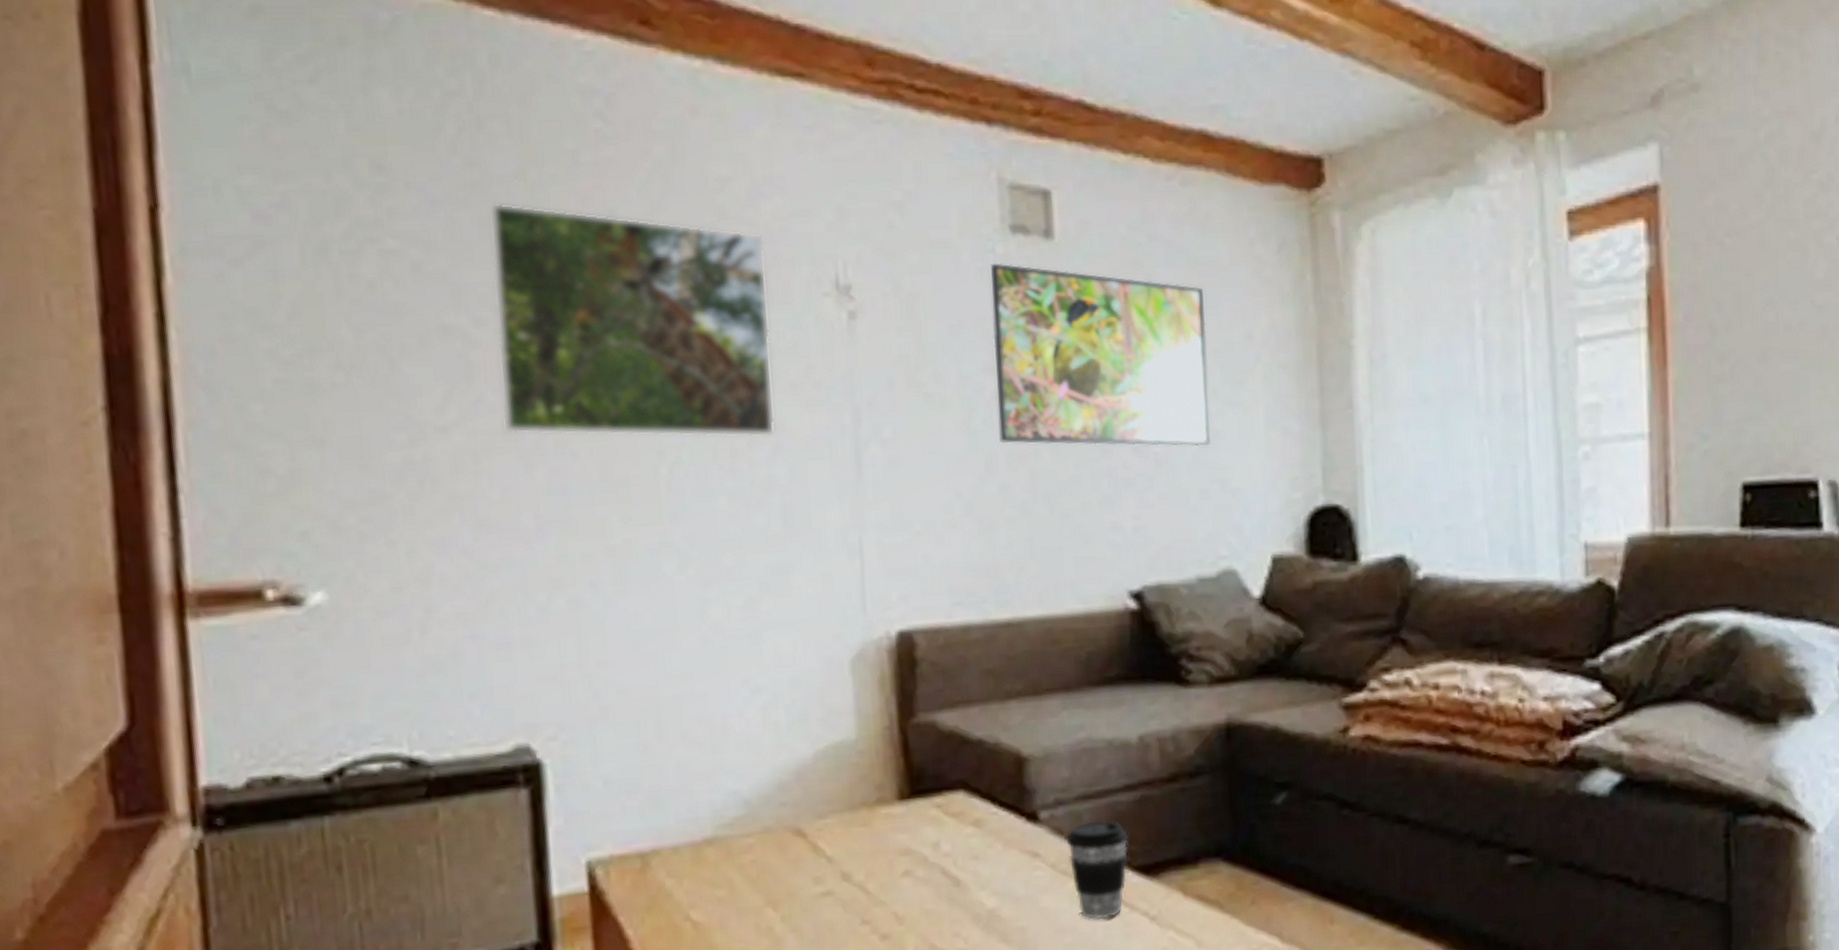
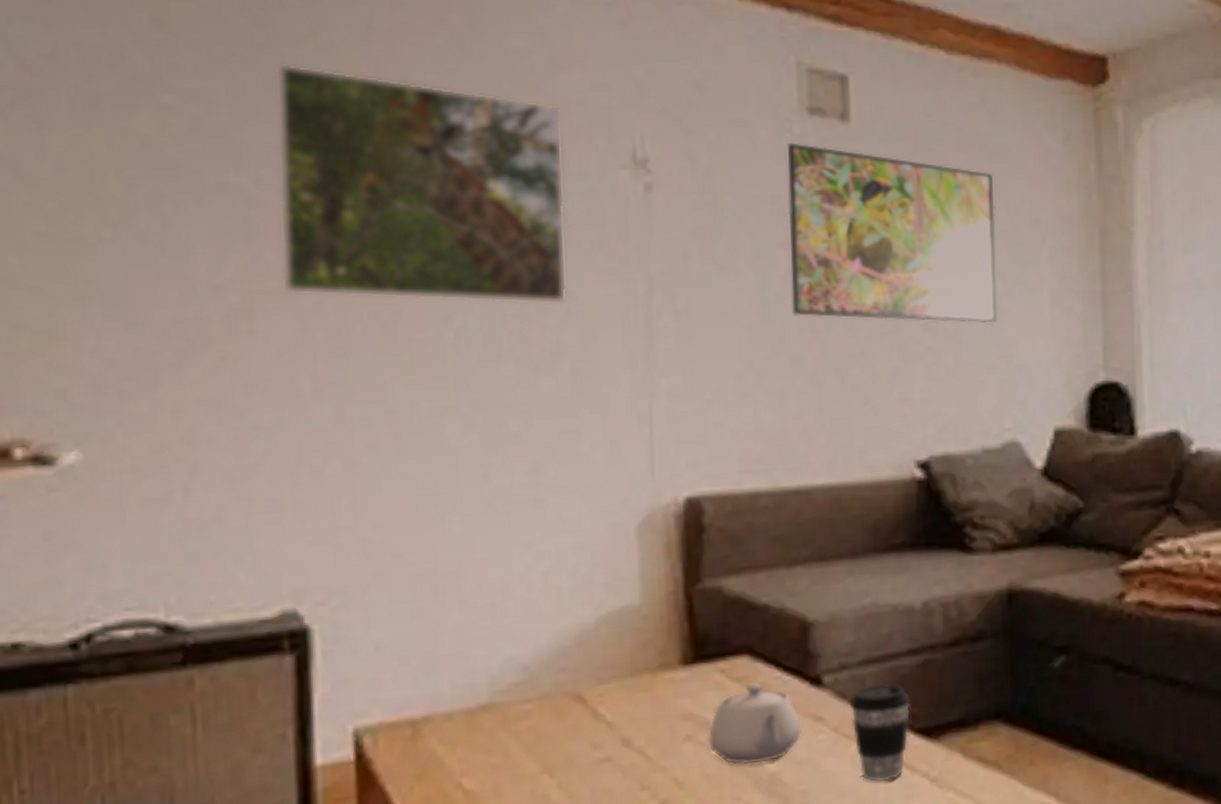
teapot: none [926,817,1020,901] -> present [707,682,803,765]

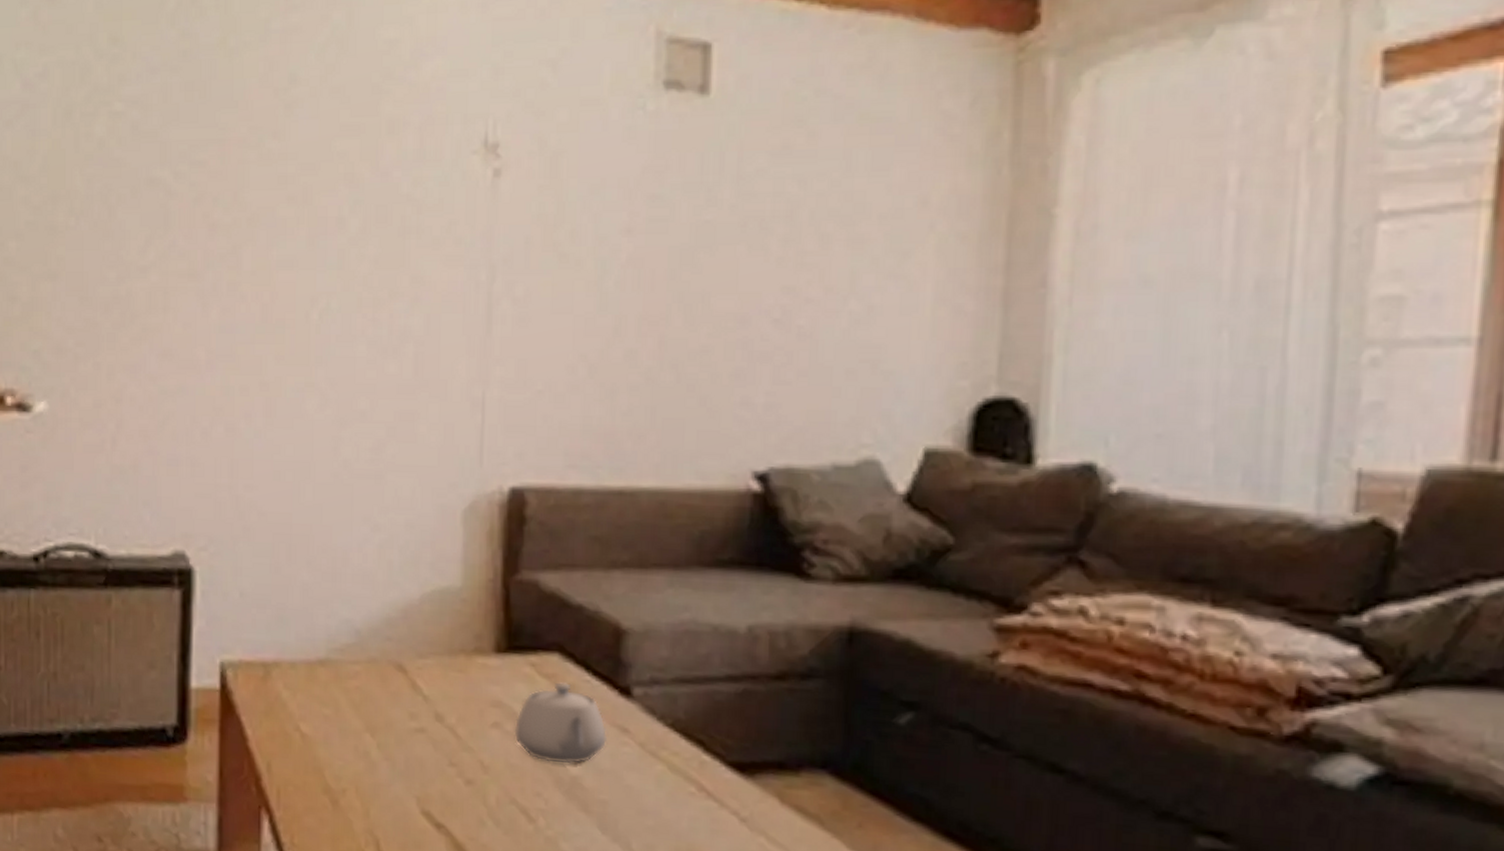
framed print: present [275,63,568,304] -> none [189,68,423,289]
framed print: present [787,142,997,324] -> none [631,120,873,322]
coffee cup: present [849,684,911,783] -> none [658,706,725,811]

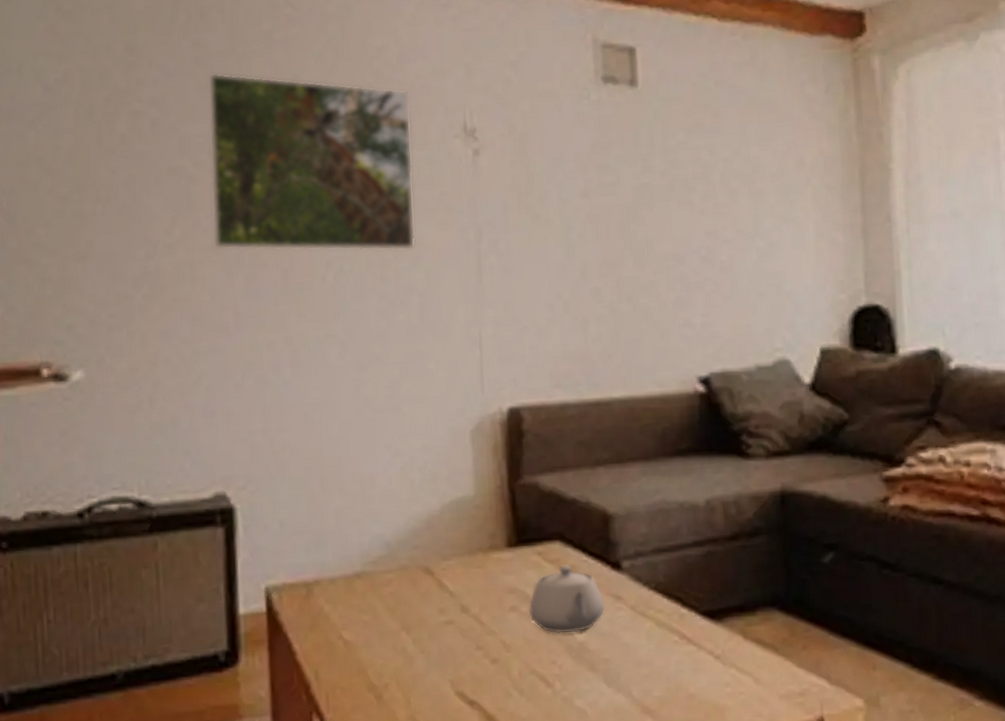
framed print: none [189,68,423,289] -> present [207,72,416,251]

